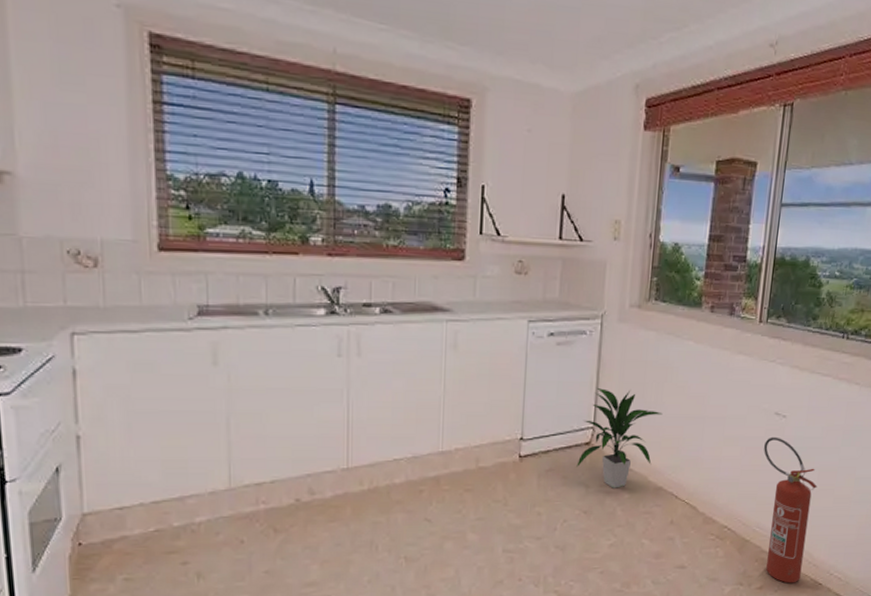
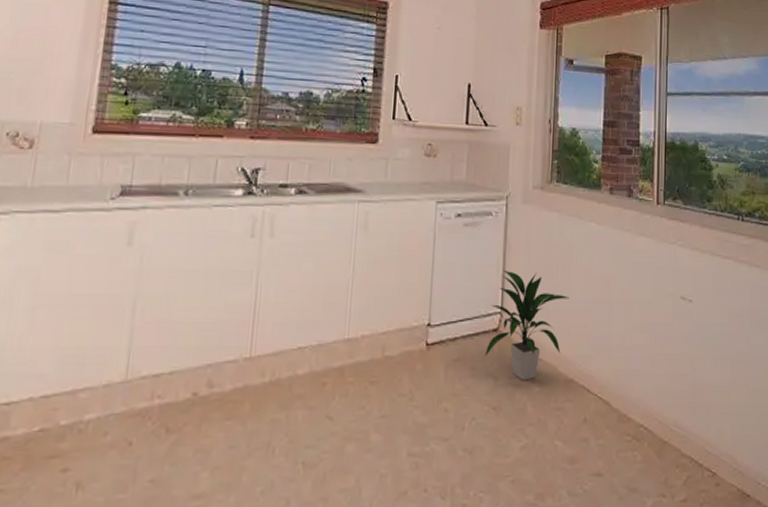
fire extinguisher: present [764,436,818,584] -> none [673,323,732,495]

